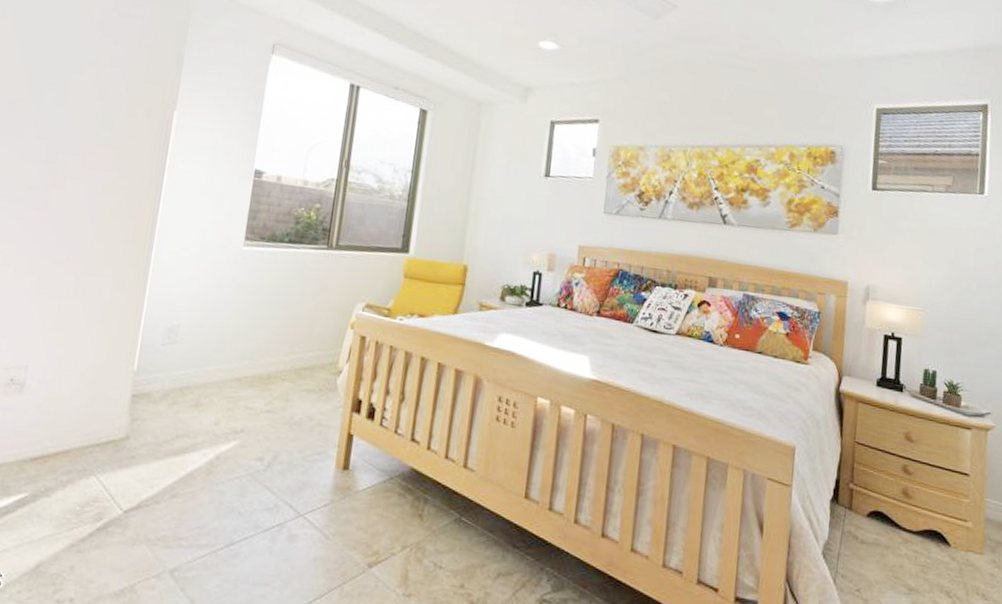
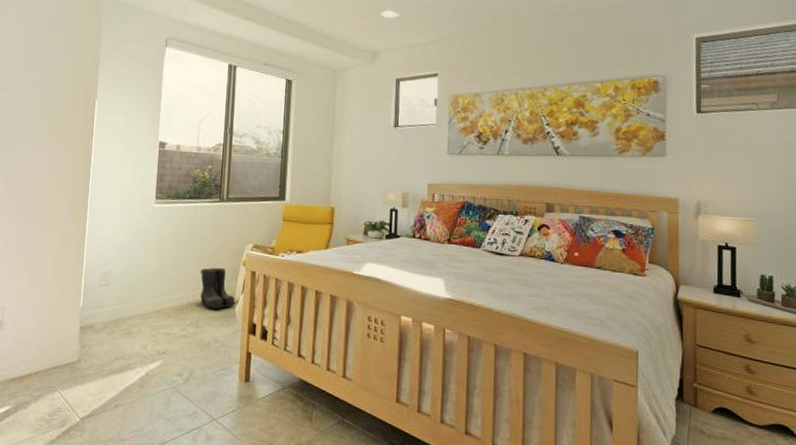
boots: none [293,328,340,380] -> present [200,267,237,309]

